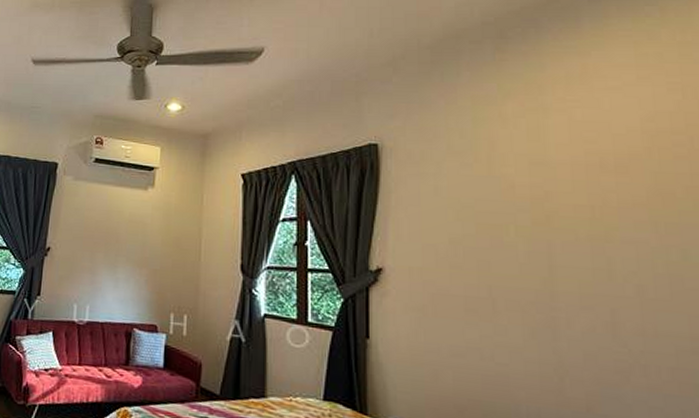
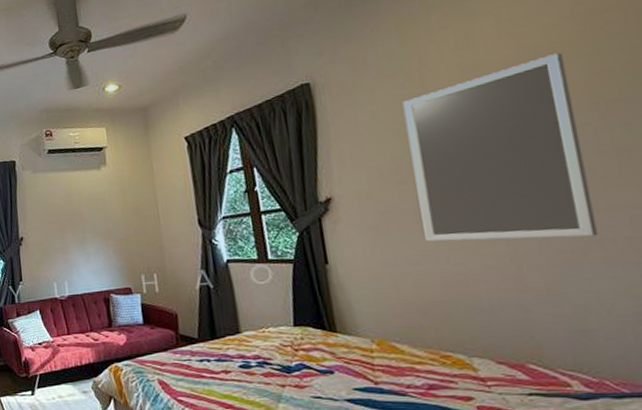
home mirror: none [467,165,644,361] -> present [402,53,599,242]

